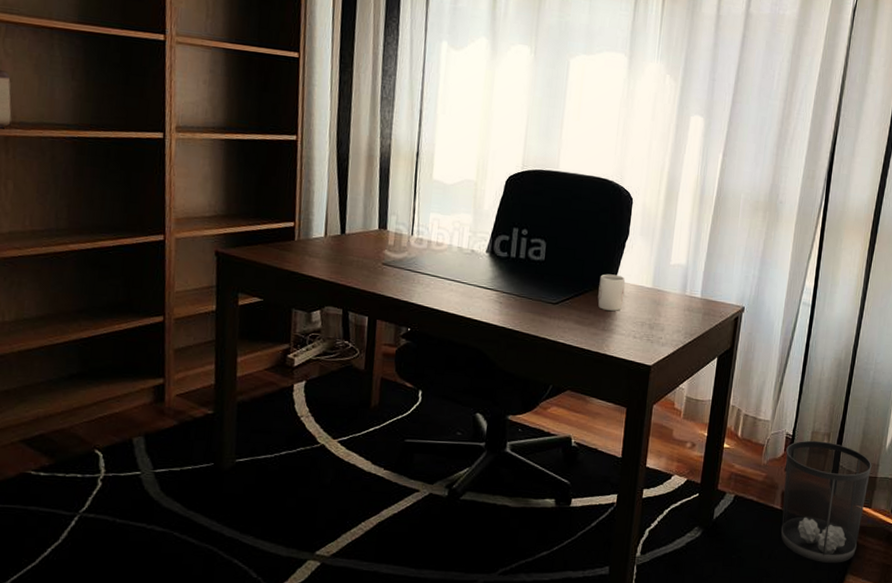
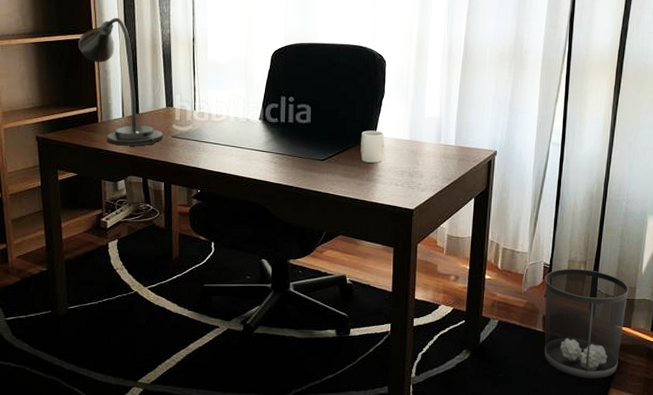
desk lamp: none [278,119,373,272] -> present [78,17,163,146]

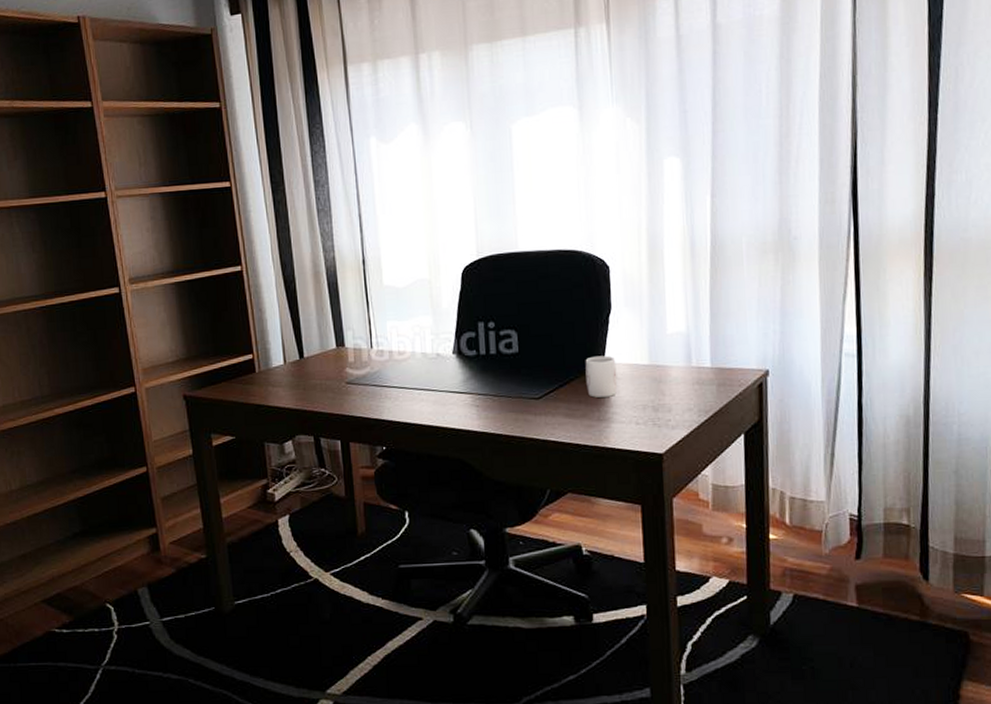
desk lamp: present [78,17,163,146] -> none [226,243,336,399]
waste bin: present [544,268,629,379] -> none [853,519,976,668]

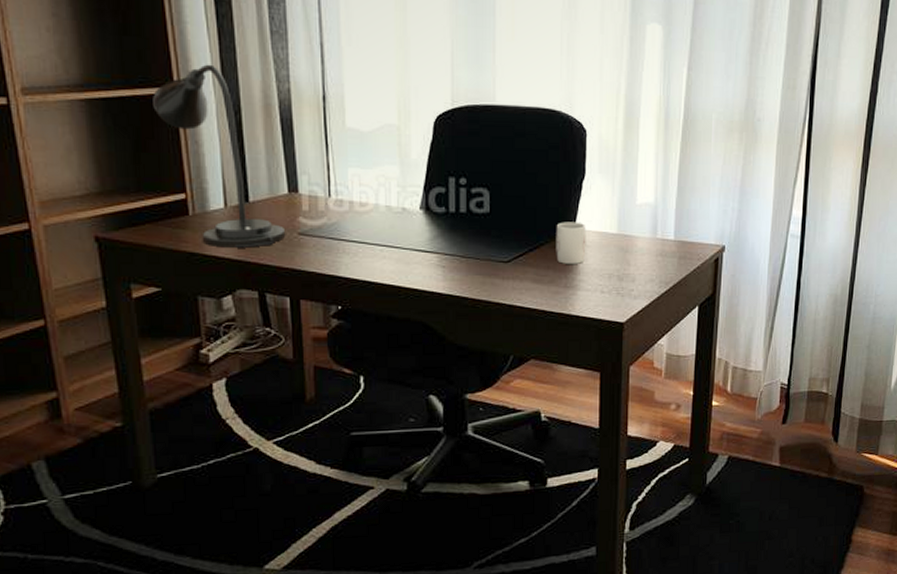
desk lamp: none [226,243,336,399] -> present [153,64,286,248]

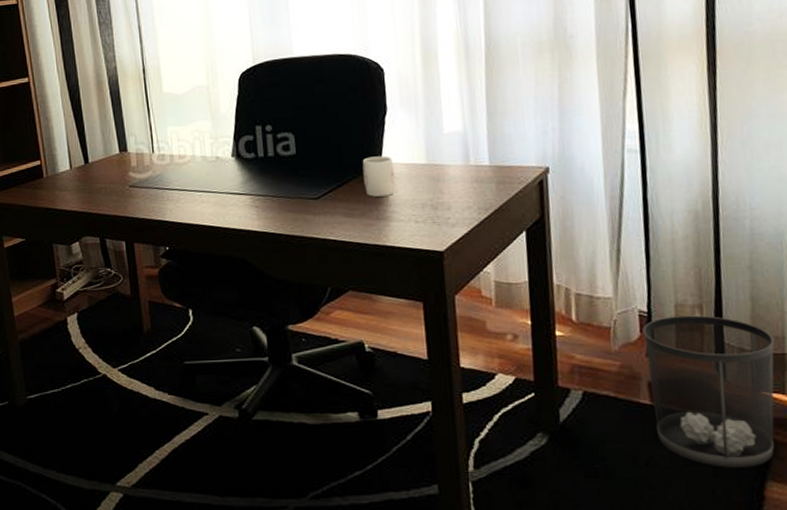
desk lamp: present [153,64,286,248] -> none [14,55,120,203]
waste bin: none [781,388,877,518] -> present [643,315,775,468]

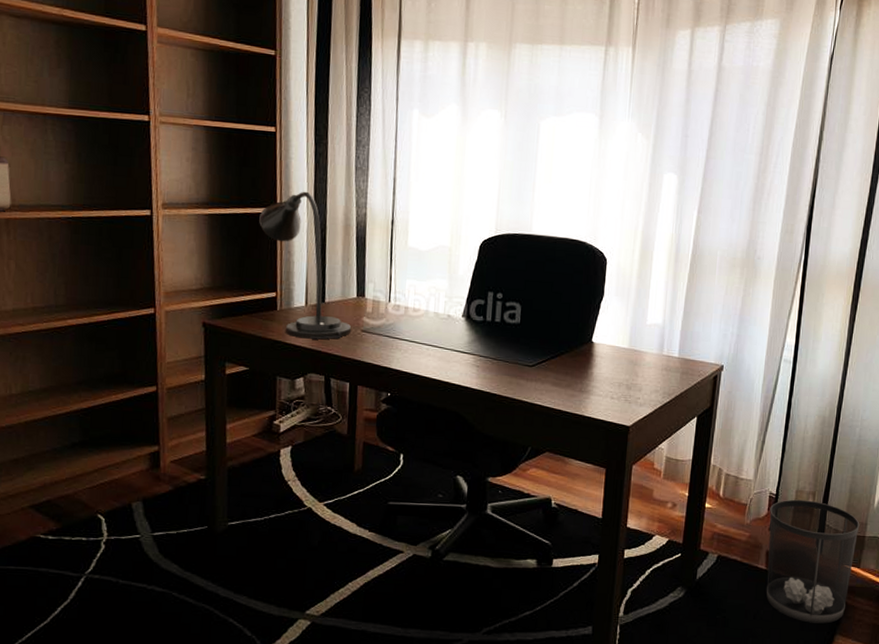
desk lamp: none [14,55,120,203] -> present [259,191,352,340]
mug: present [362,155,395,197] -> none [574,335,602,372]

